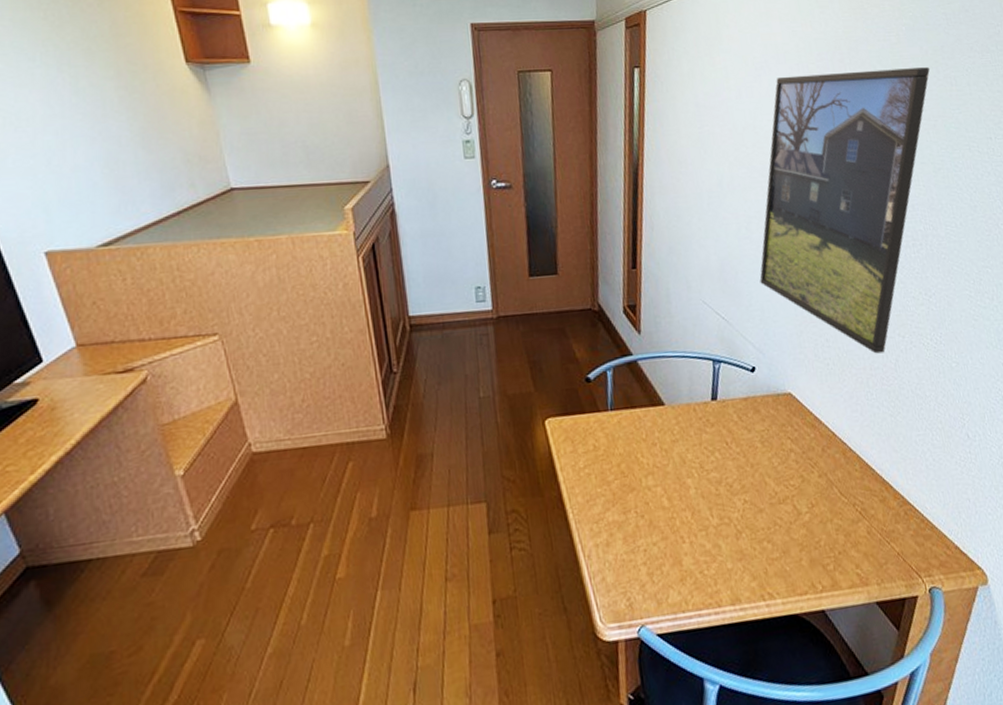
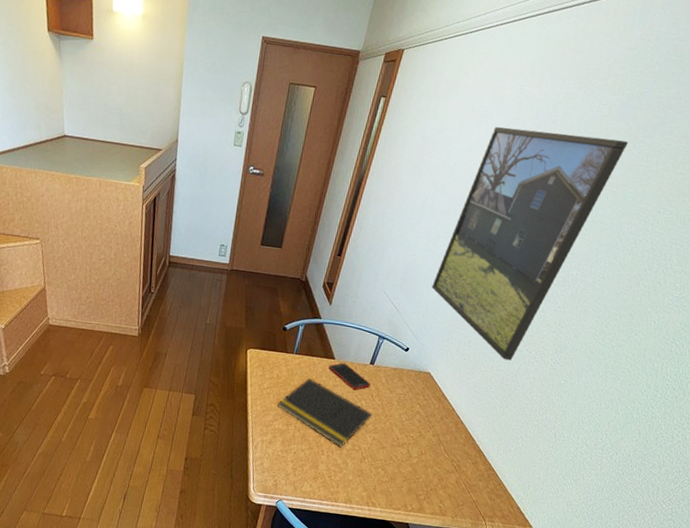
notepad: none [604,438,735,526] -> present [277,377,373,448]
cell phone: none [659,407,721,441] -> present [329,363,371,391]

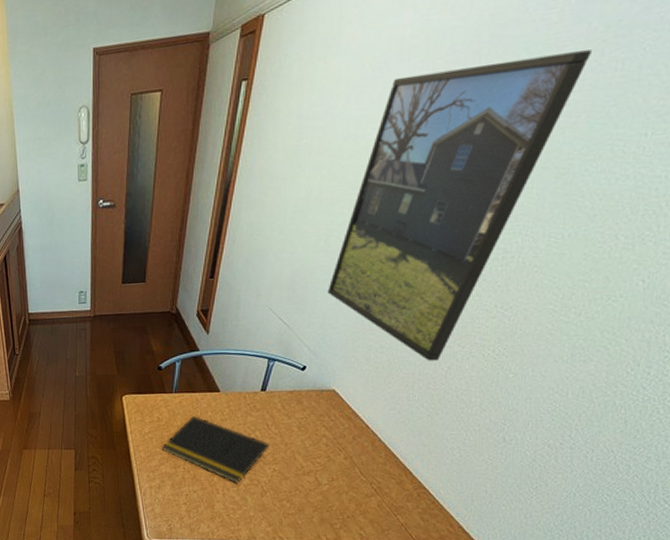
cell phone: present [329,363,371,391] -> none [214,394,264,422]

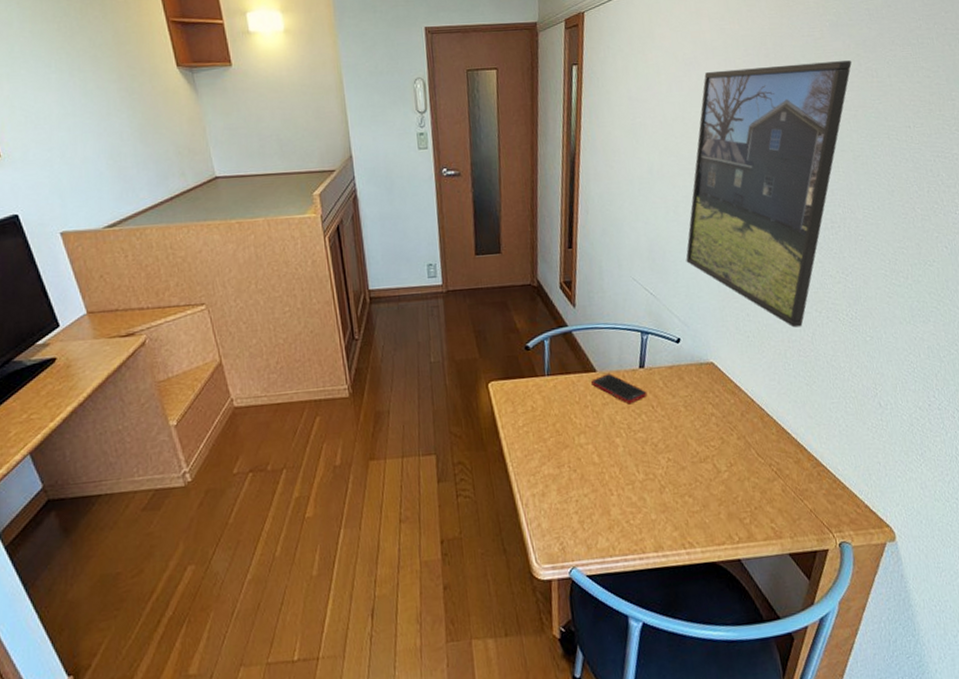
notepad: present [162,415,270,484] -> none [541,400,660,481]
cell phone: none [214,394,264,422] -> present [591,373,647,405]

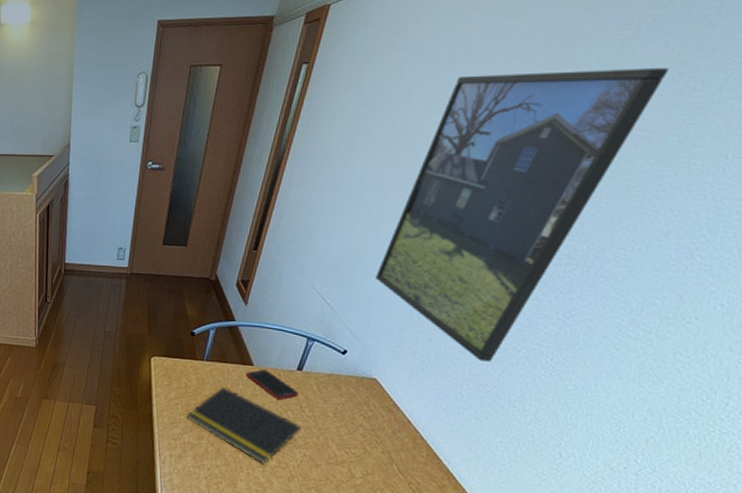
notepad: none [541,400,660,481] -> present [187,386,302,464]

